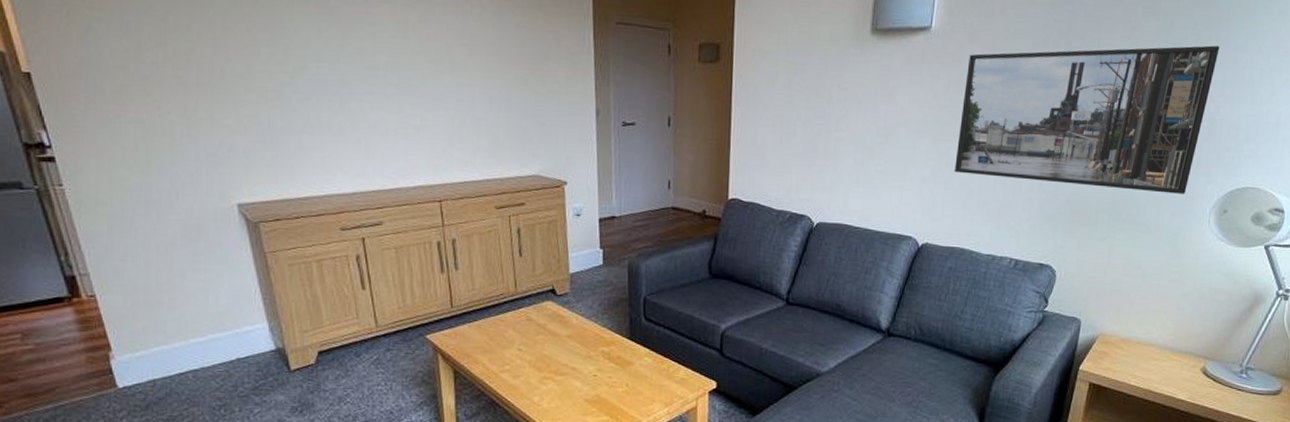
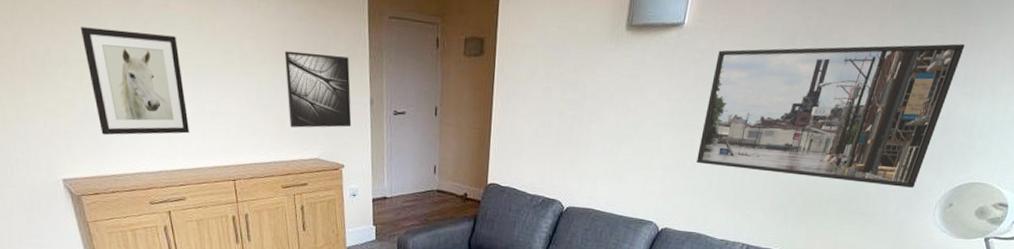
wall art: none [268,35,391,154] -> present [80,27,190,136]
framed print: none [499,59,575,142] -> present [284,51,352,128]

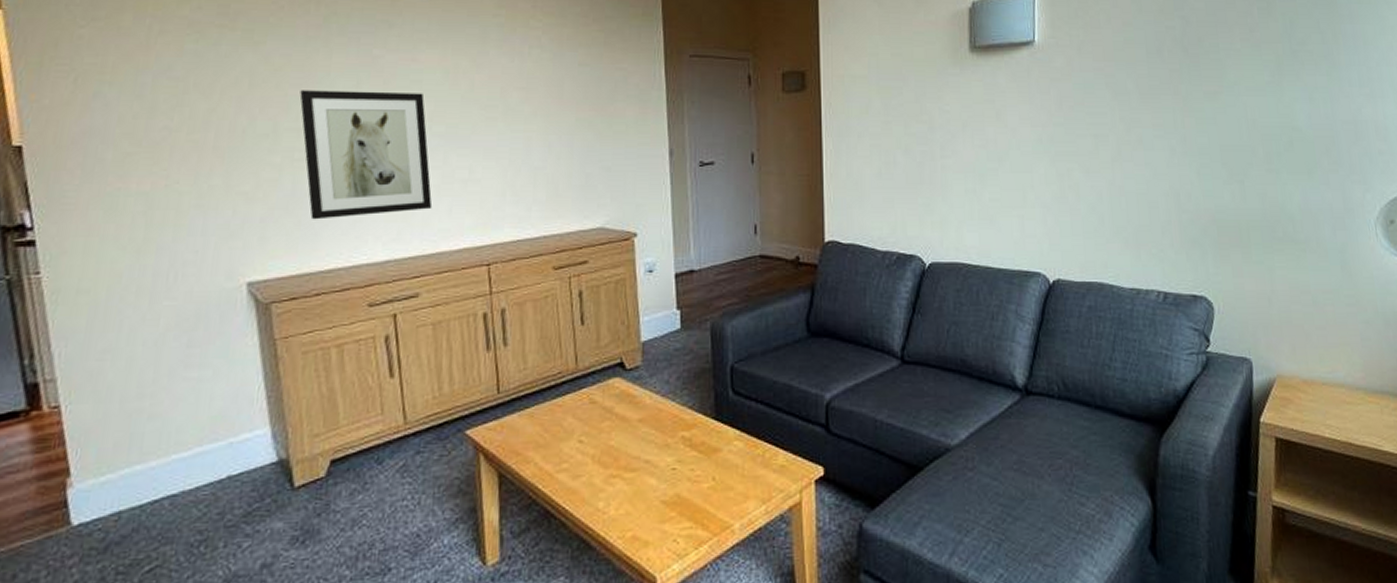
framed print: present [284,51,352,128] -> none [560,101,646,191]
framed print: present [696,44,965,188] -> none [1079,44,1348,205]

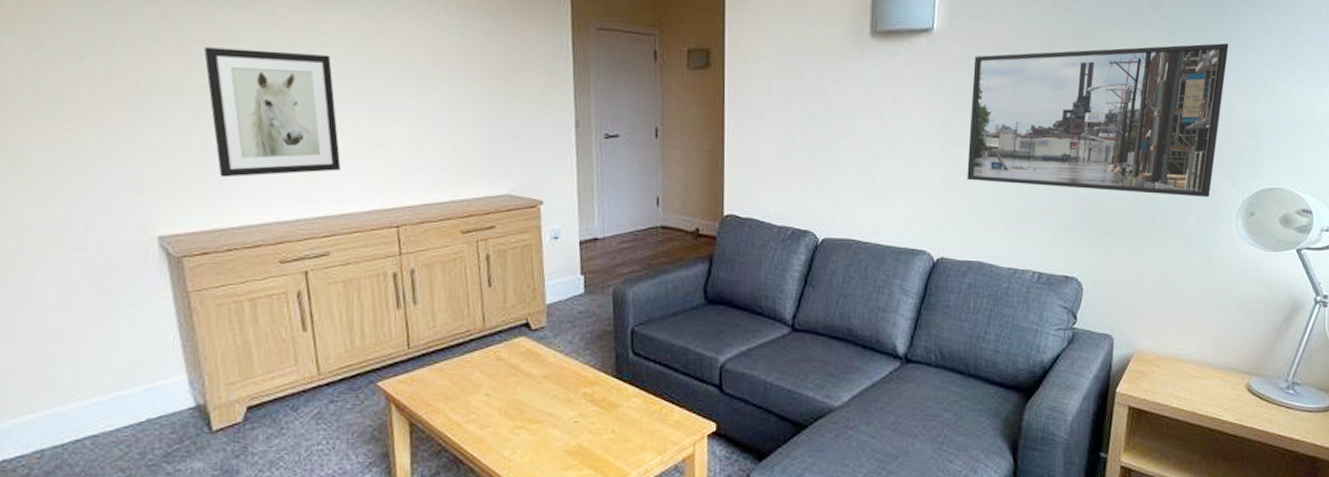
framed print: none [1079,44,1348,205] -> present [967,43,1229,197]

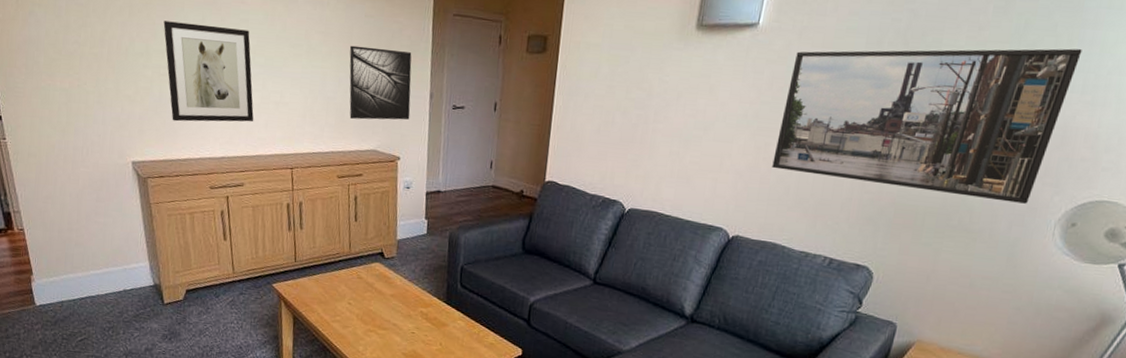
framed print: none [468,69,552,158] -> present [349,45,412,120]

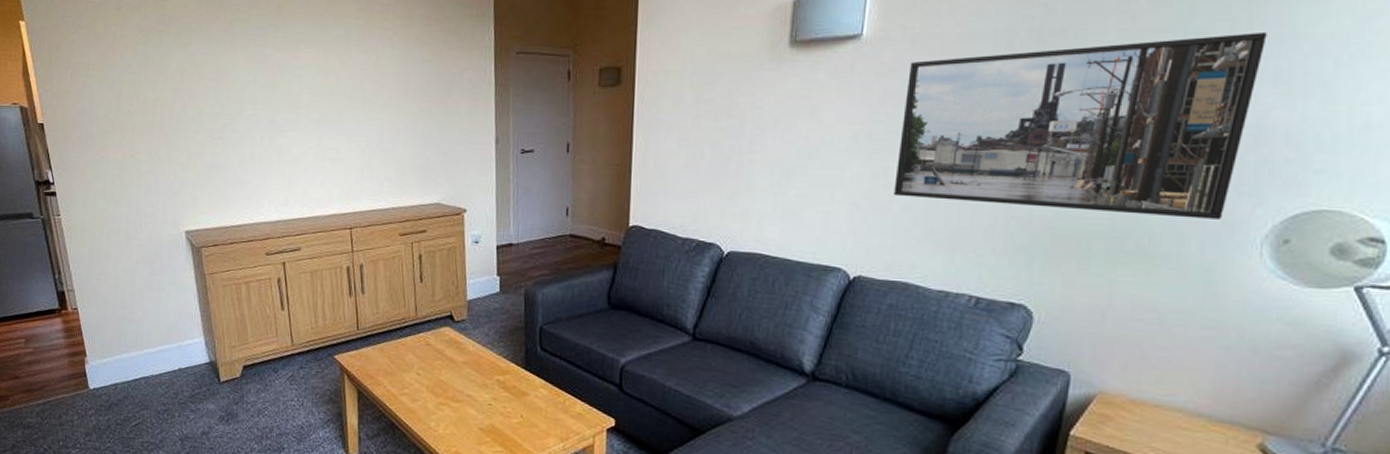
wall art: present [163,21,254,122] -> none [215,83,310,186]
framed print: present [349,45,412,120] -> none [407,93,475,171]

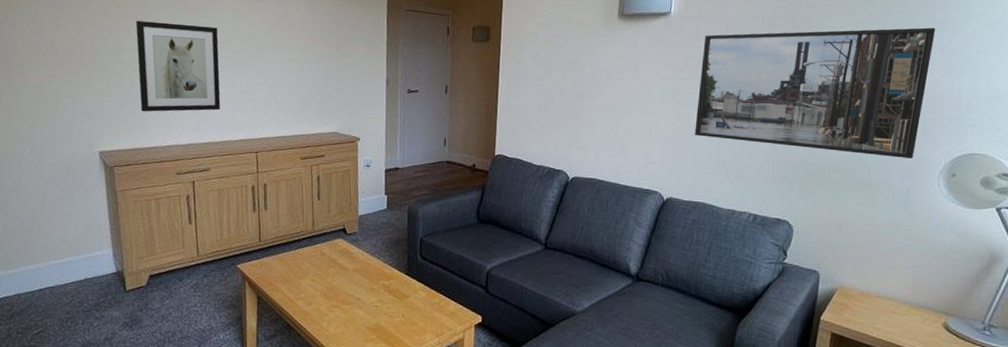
wall art: none [215,83,310,186] -> present [135,21,221,112]

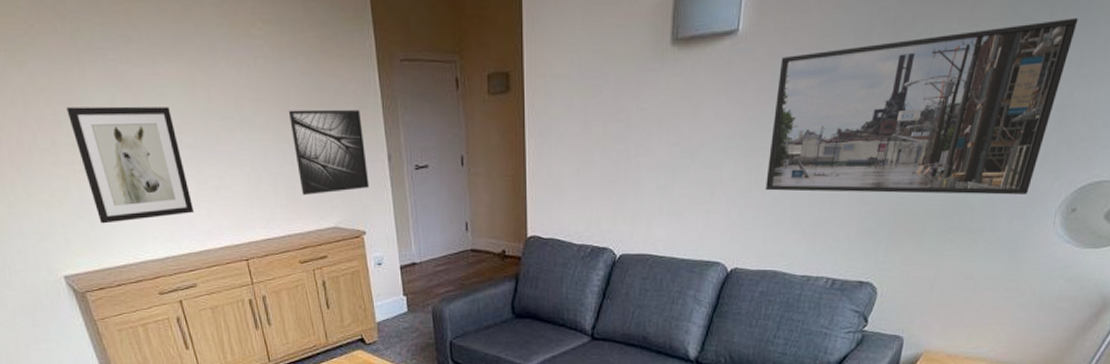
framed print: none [311,39,369,105] -> present [288,109,370,195]

